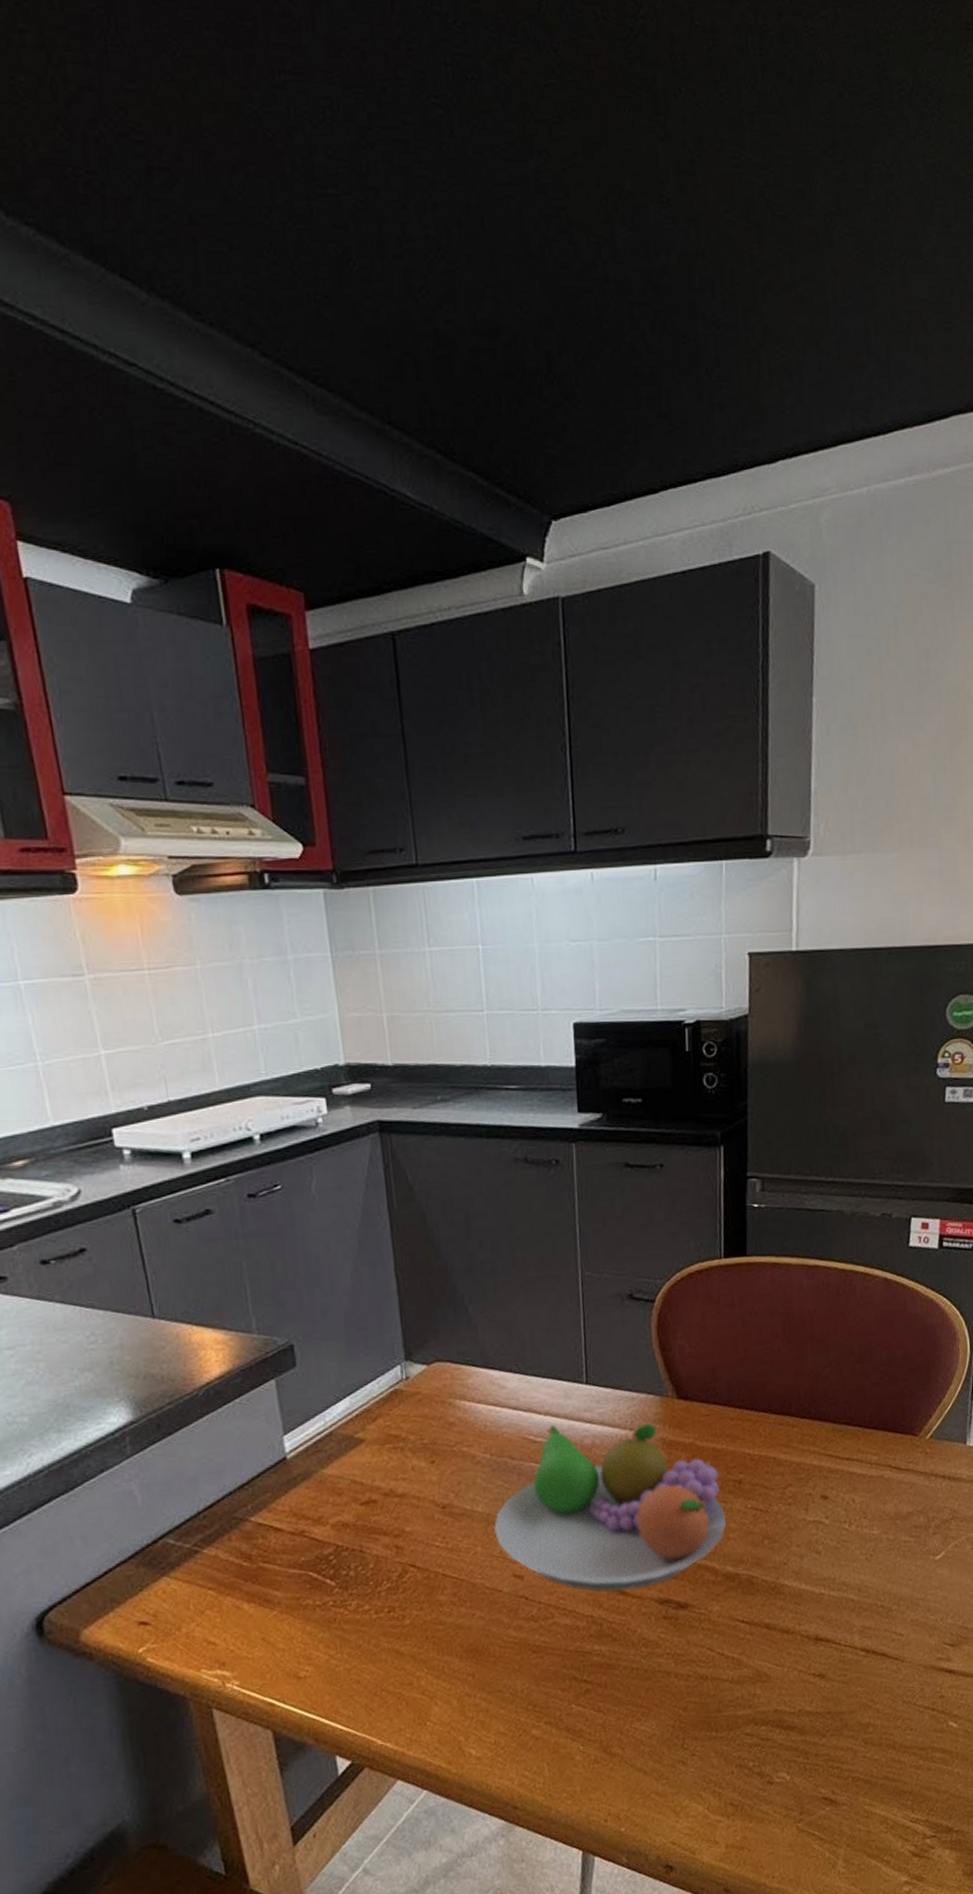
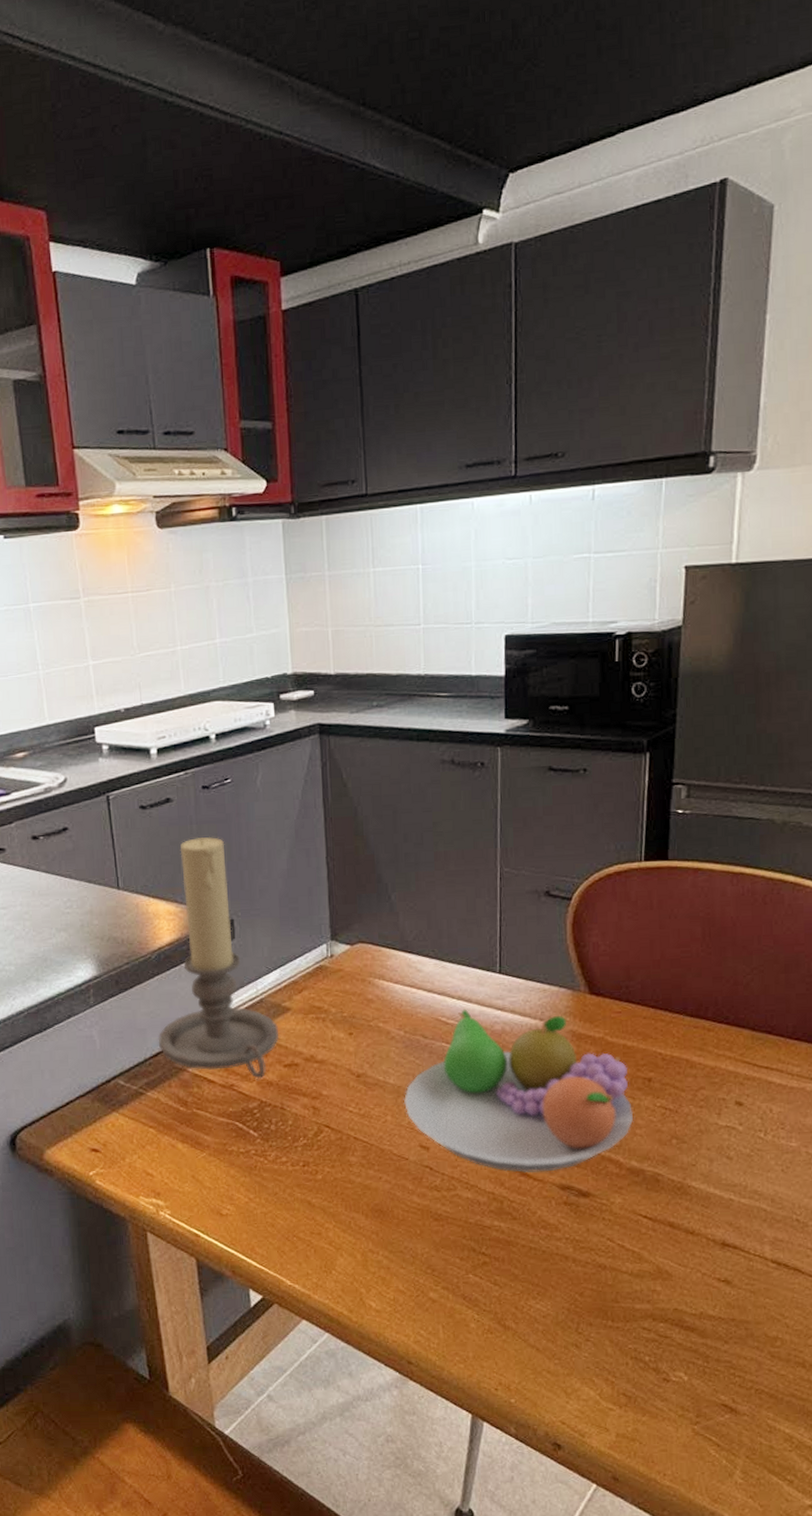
candle holder: none [212,1252,353,1521] -> present [158,836,279,1079]

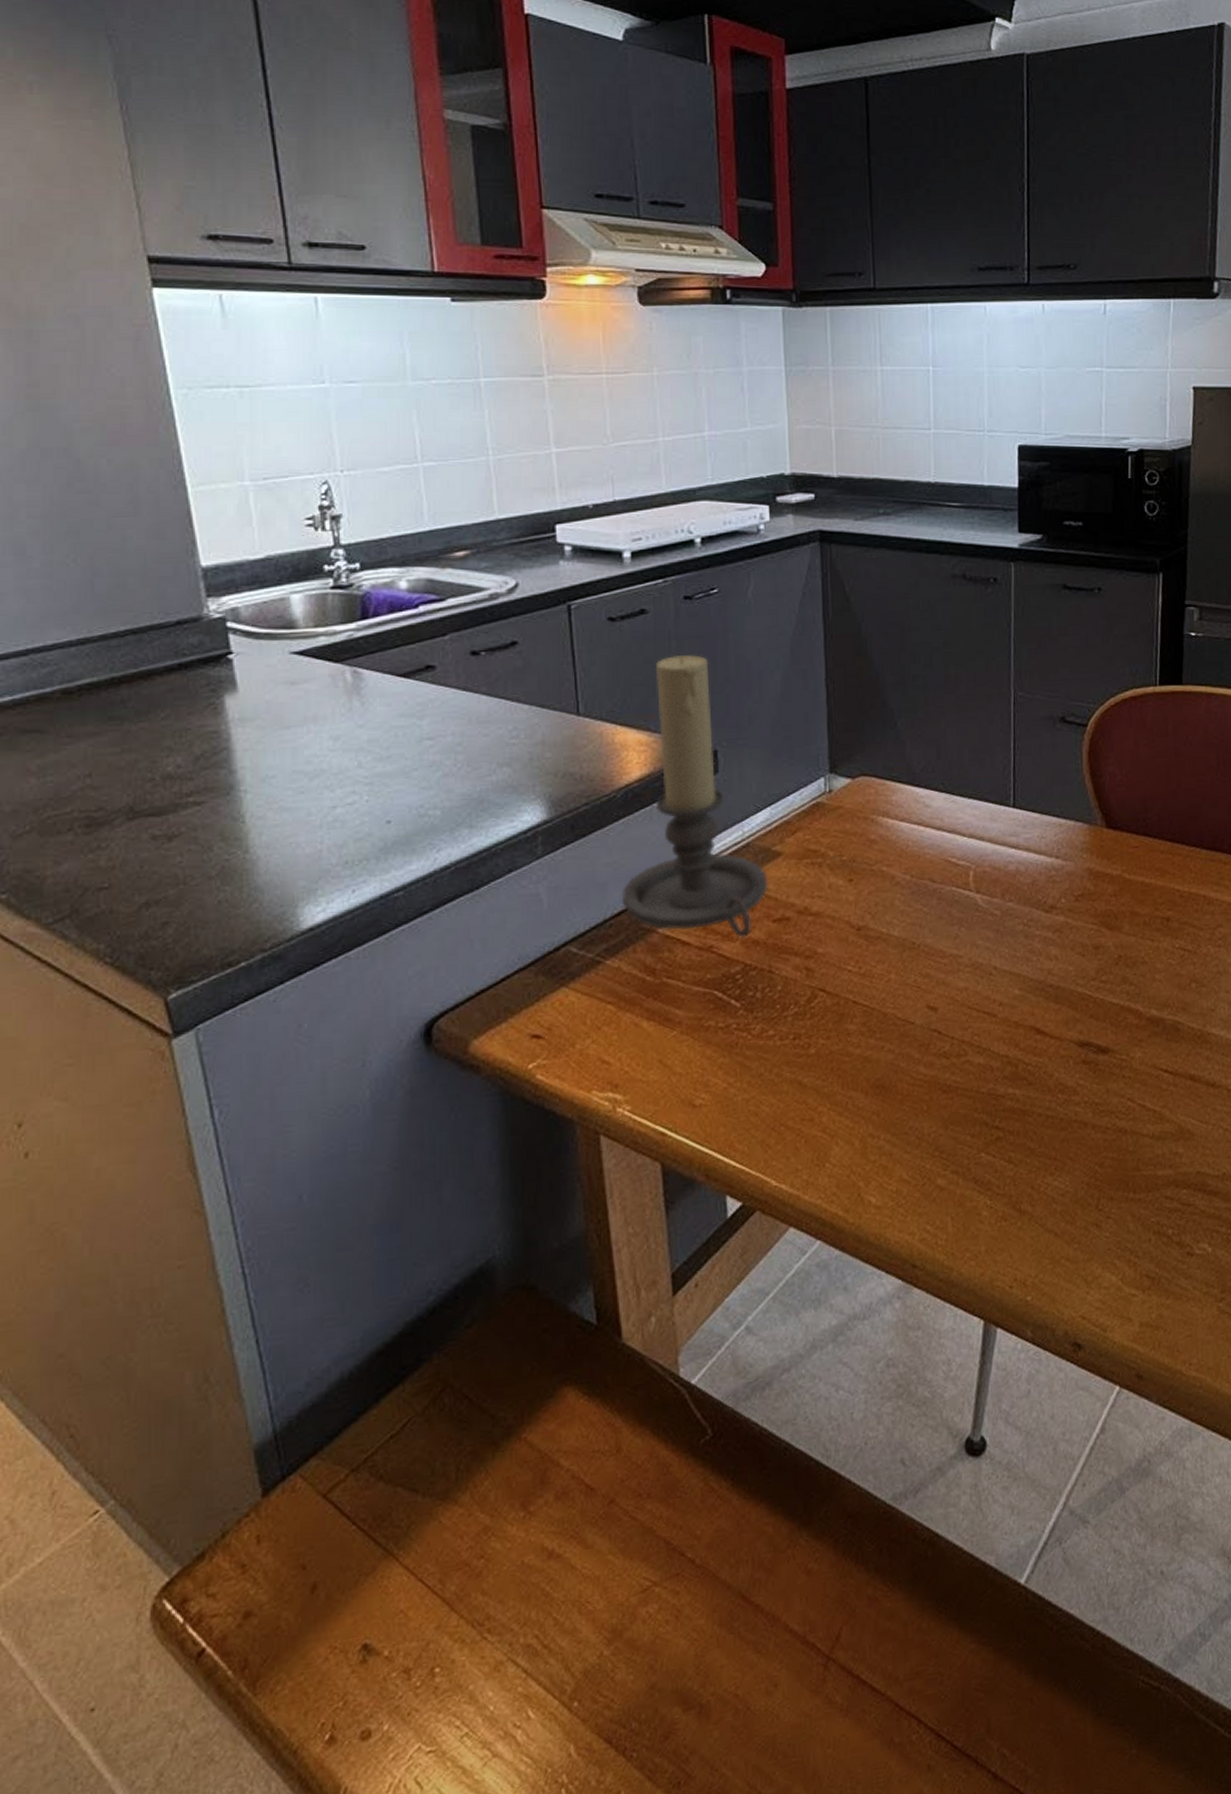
fruit bowl: present [404,1009,633,1173] -> none [910,848,1152,1031]

